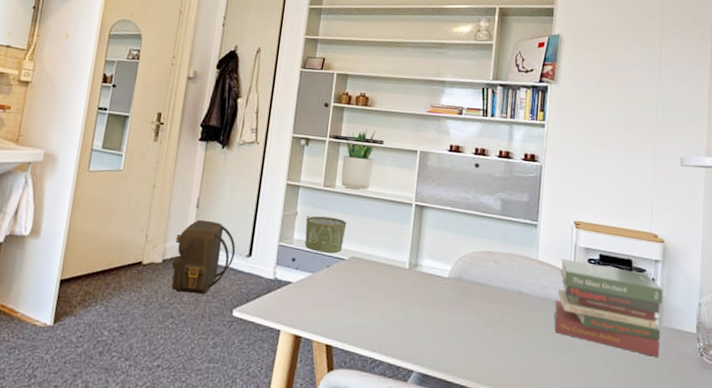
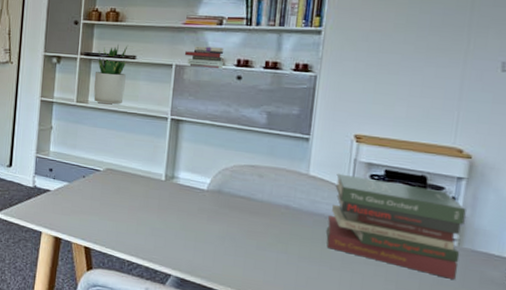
basket: present [304,215,347,253] -> none [60,130,101,165]
books: none [429,133,464,156] -> present [185,46,225,68]

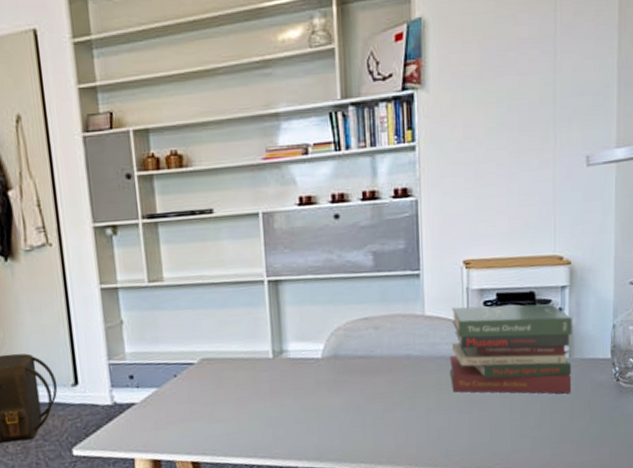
planter: present [93,44,128,105] -> none [164,197,207,278]
books: present [185,46,225,68] -> none [271,182,317,211]

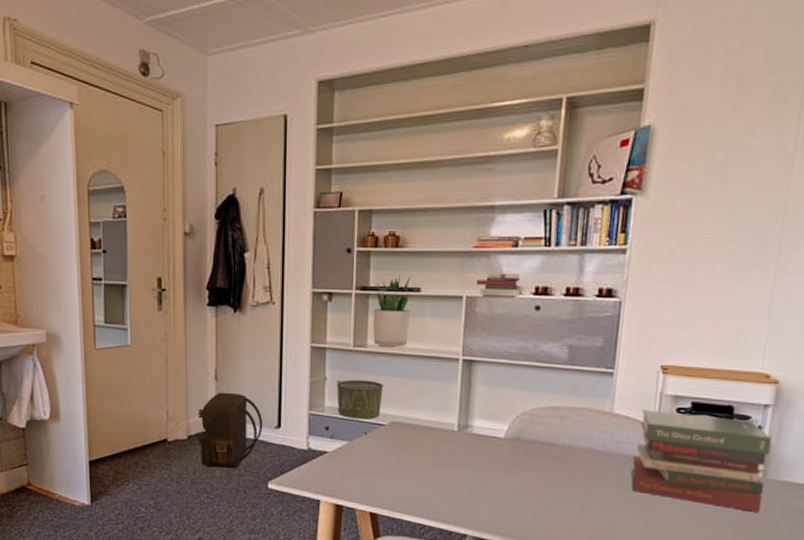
basket: none [135,317,189,363] -> present [337,380,384,419]
planter: none [164,197,207,278] -> present [373,274,412,347]
books: none [271,182,317,211] -> present [477,273,521,298]

